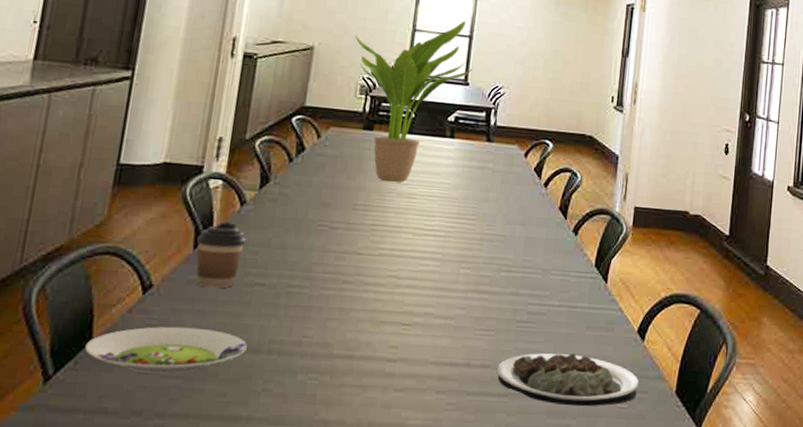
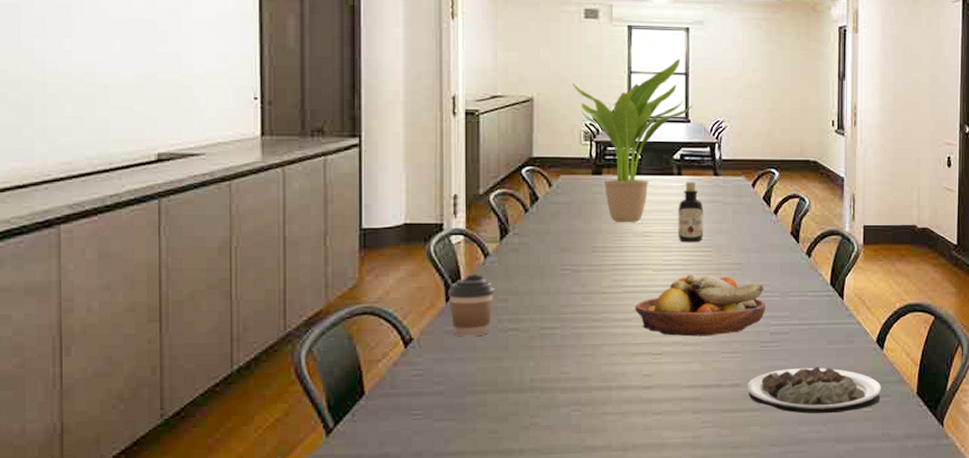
salad plate: present [85,326,249,374] -> none [359,374,511,418]
fruit bowl: none [389,242,527,310] -> present [635,274,766,337]
bottle: none [443,145,473,210] -> present [678,181,704,243]

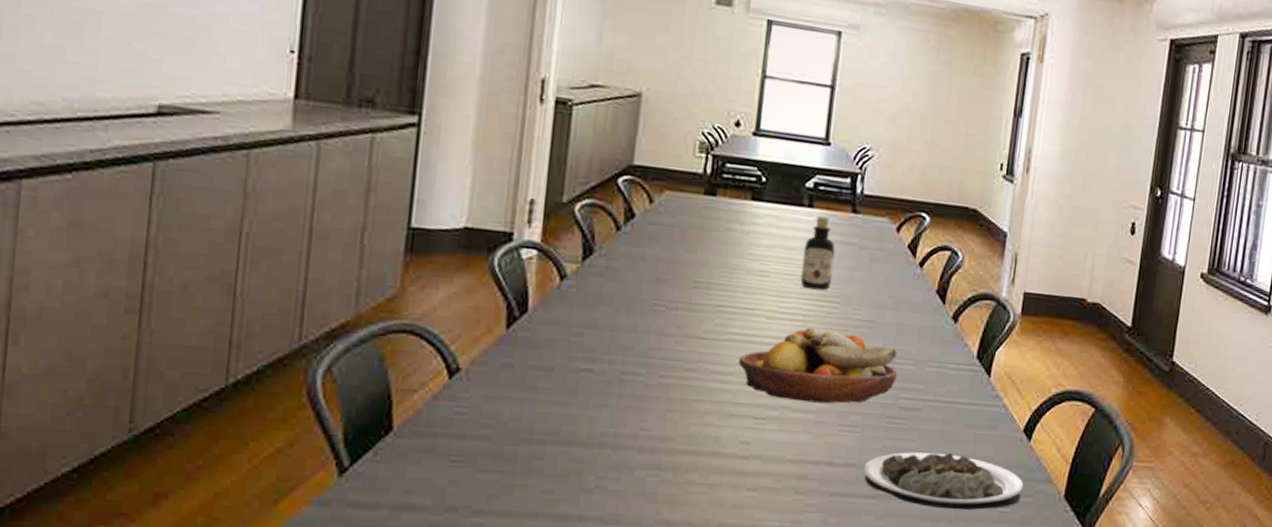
coffee cup: present [448,274,495,337] -> none [510,298,569,374]
potted plant: present [571,58,692,223] -> none [690,66,835,258]

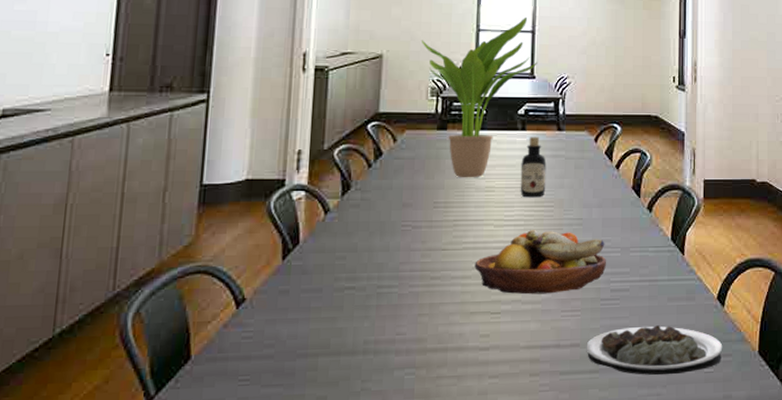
potted plant: none [690,66,835,258] -> present [421,17,537,178]

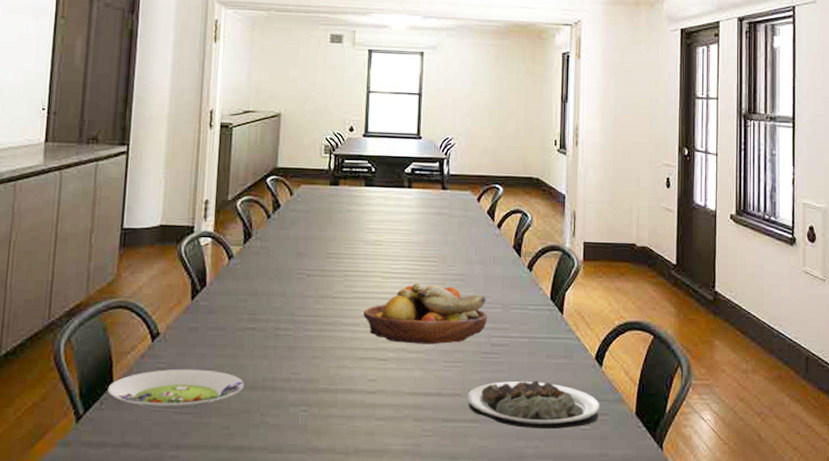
salad plate: none [184,336,344,384] -> present [108,369,245,411]
potted plant: present [421,17,537,178] -> none [315,79,424,232]
bottle: present [520,136,547,198] -> none [406,194,431,253]

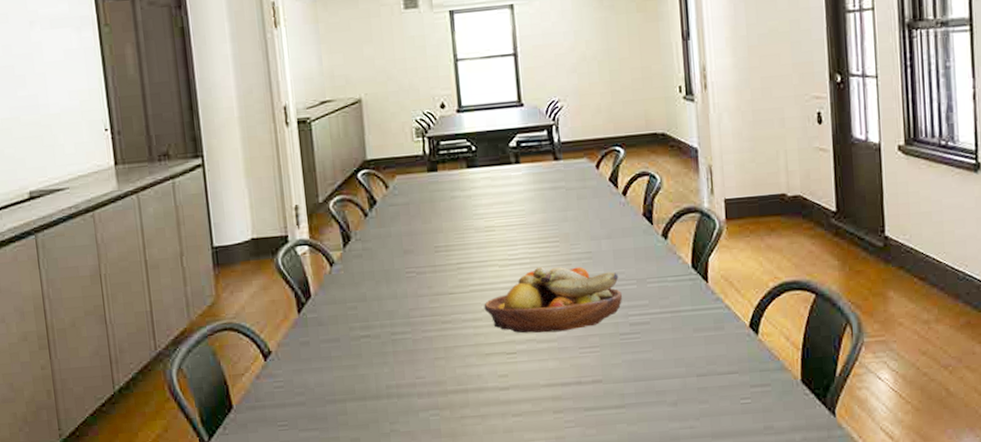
salad plate: present [108,369,245,411] -> none [228,383,368,429]
plate: present [467,380,600,430] -> none [609,357,760,409]

